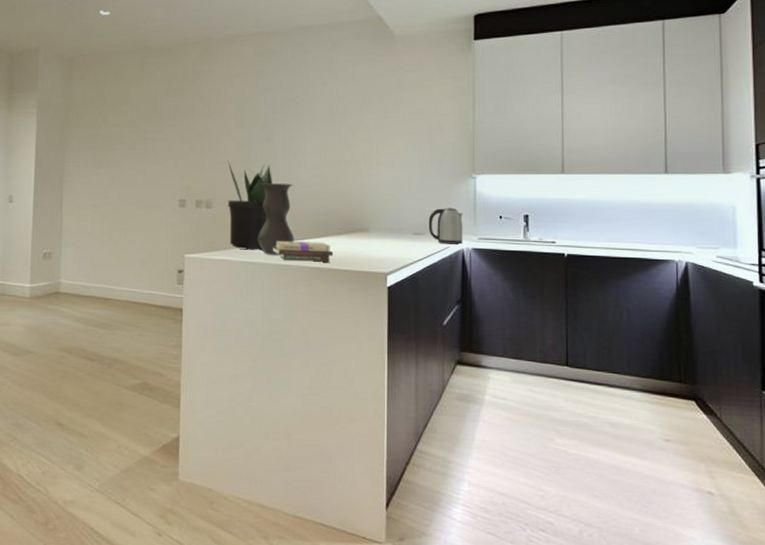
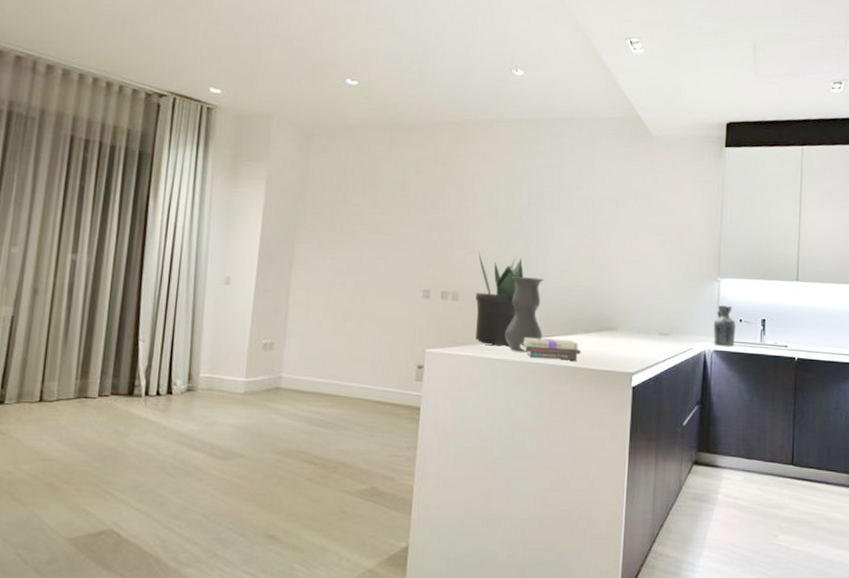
kettle: present [428,207,463,245] -> none [674,309,707,346]
ceramic jug: none [471,201,496,245] -> present [713,304,736,348]

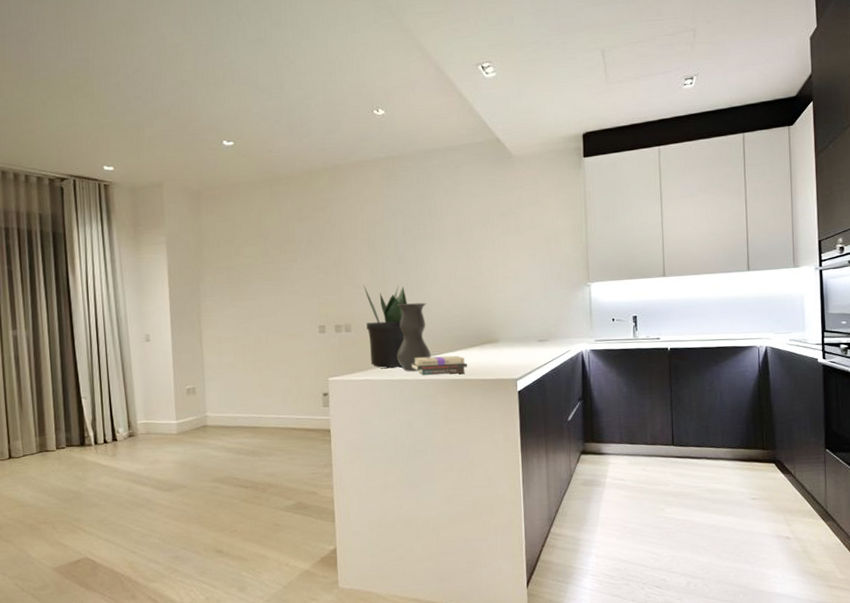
ceramic jug: present [713,304,736,348] -> none [588,307,610,346]

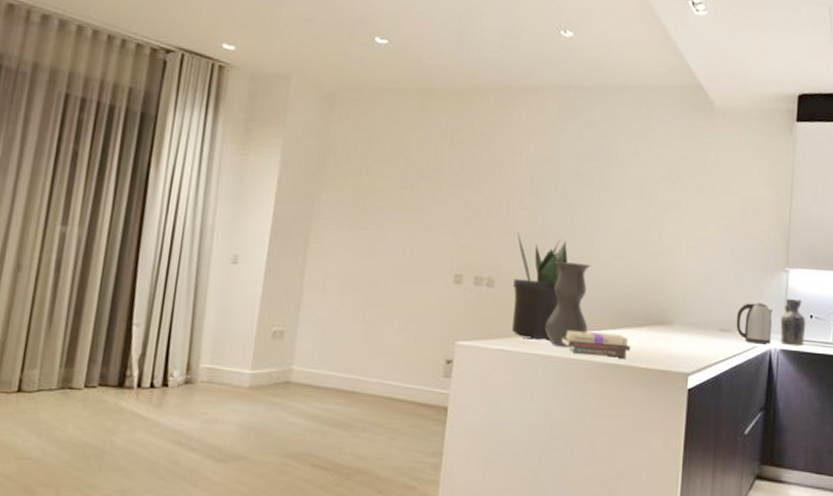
kettle: none [551,314,582,348] -> present [736,302,773,345]
ceramic jug: none [588,307,610,346] -> present [780,298,806,347]

